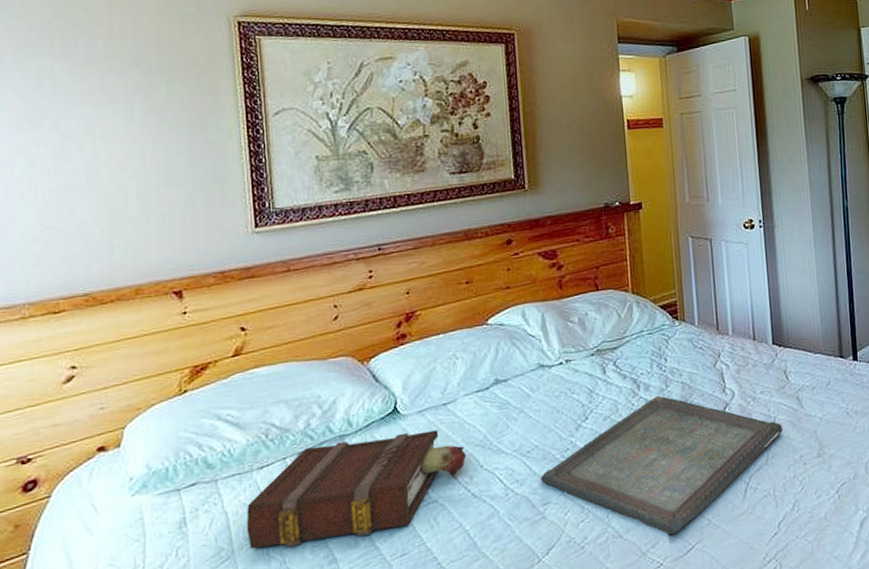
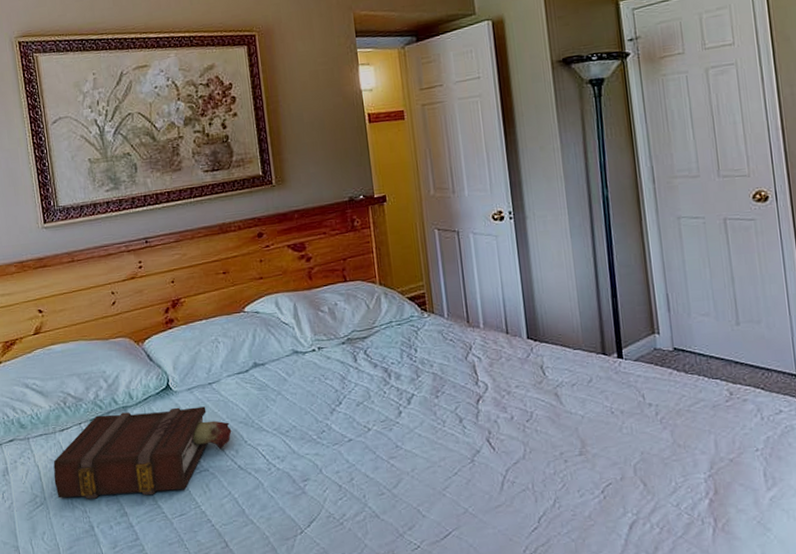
serving tray: present [540,395,783,535] -> none [299,385,541,520]

